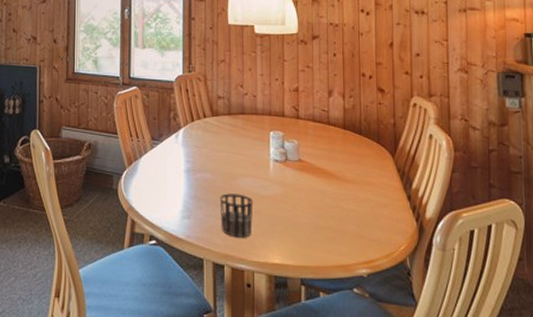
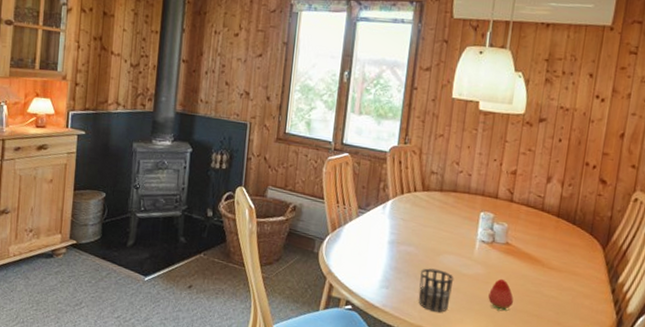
fruit: none [289,196,314,230] -> present [488,278,514,312]

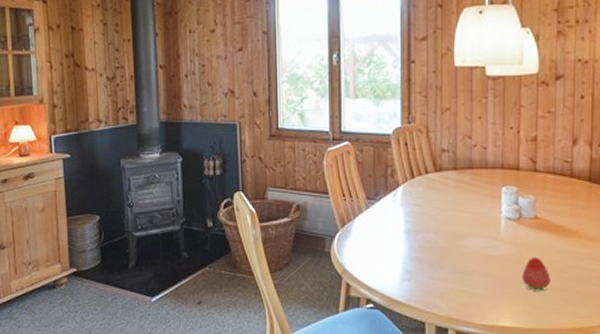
cup: present [418,268,454,312] -> none [443,254,482,300]

